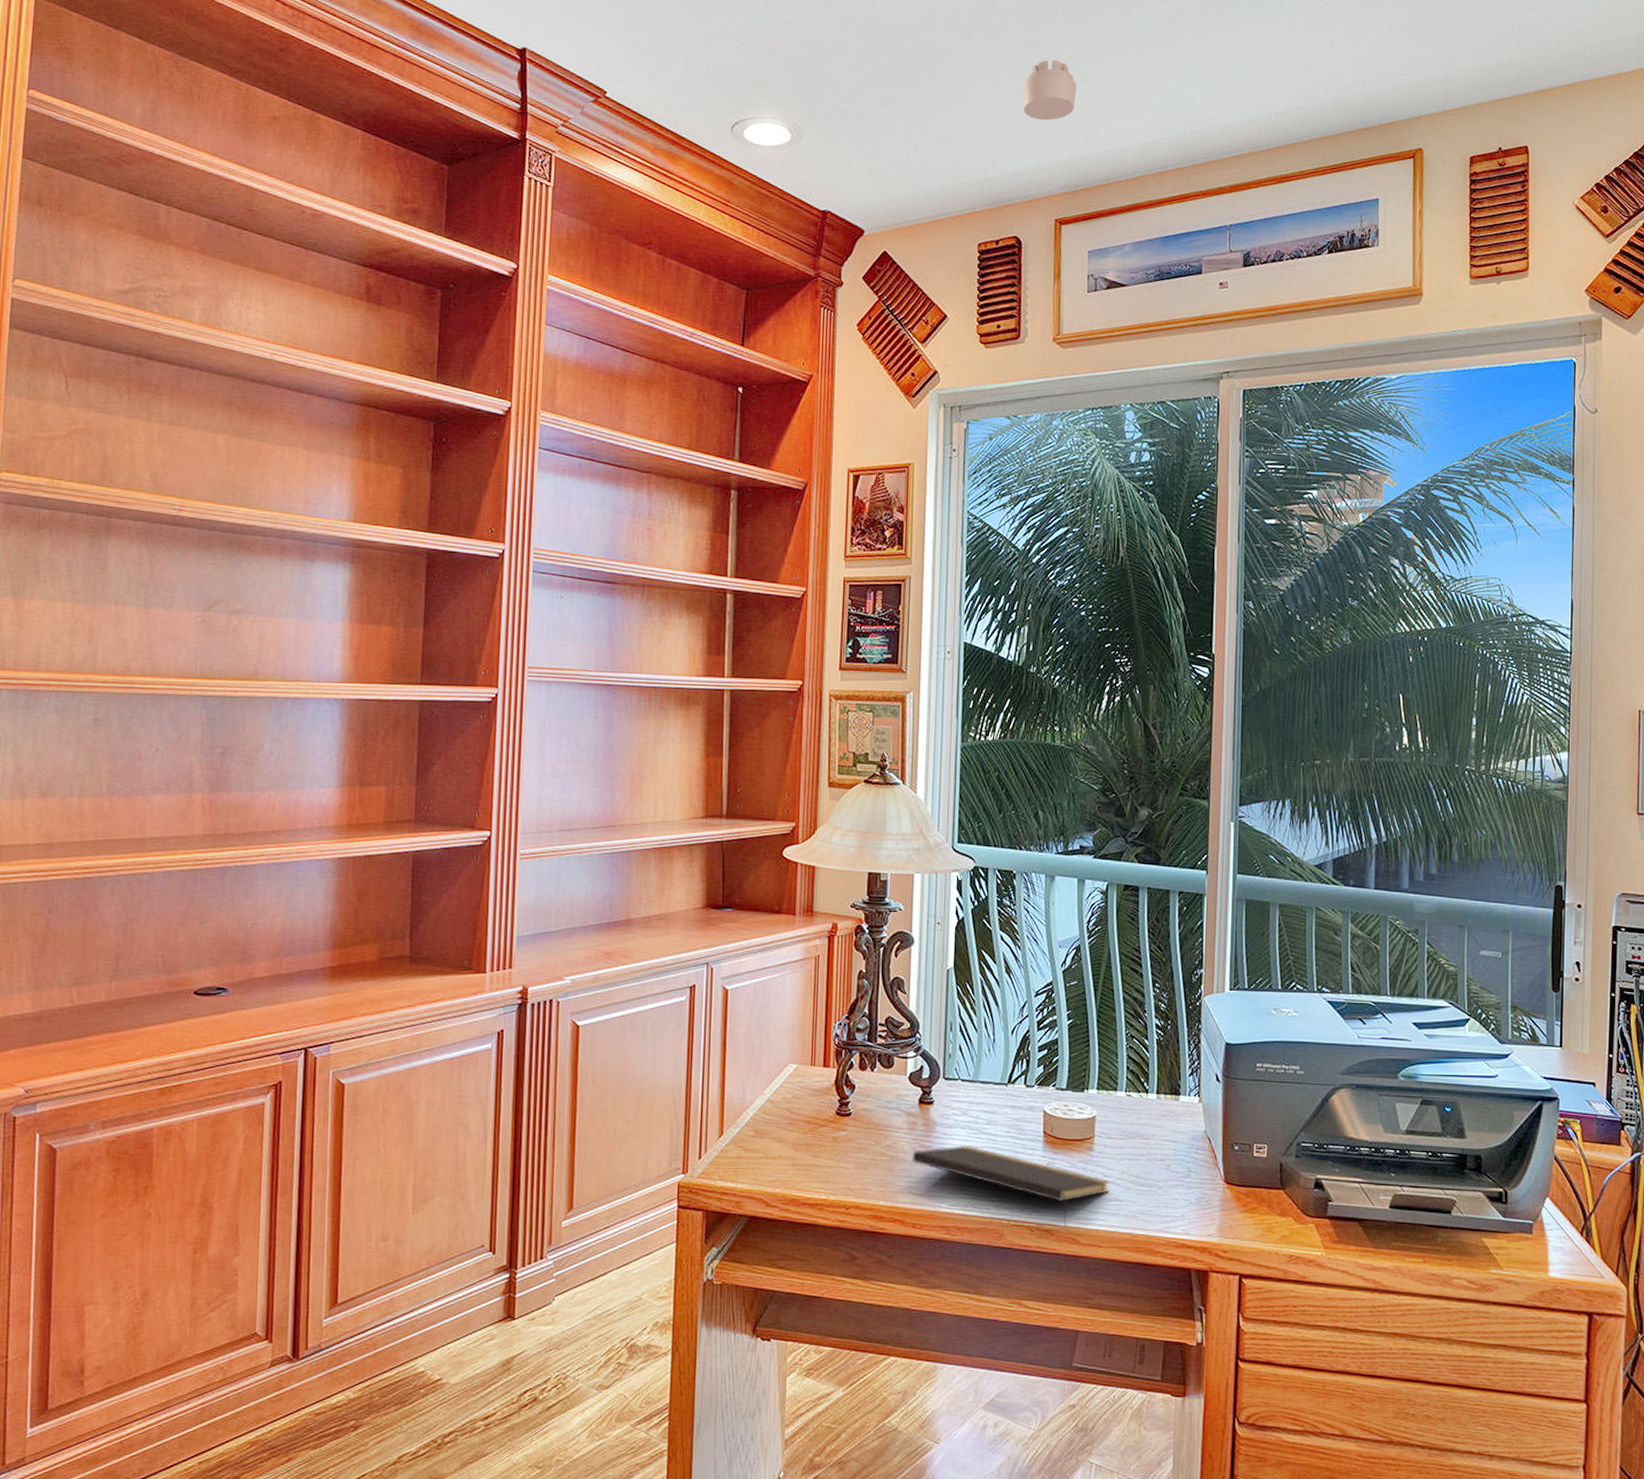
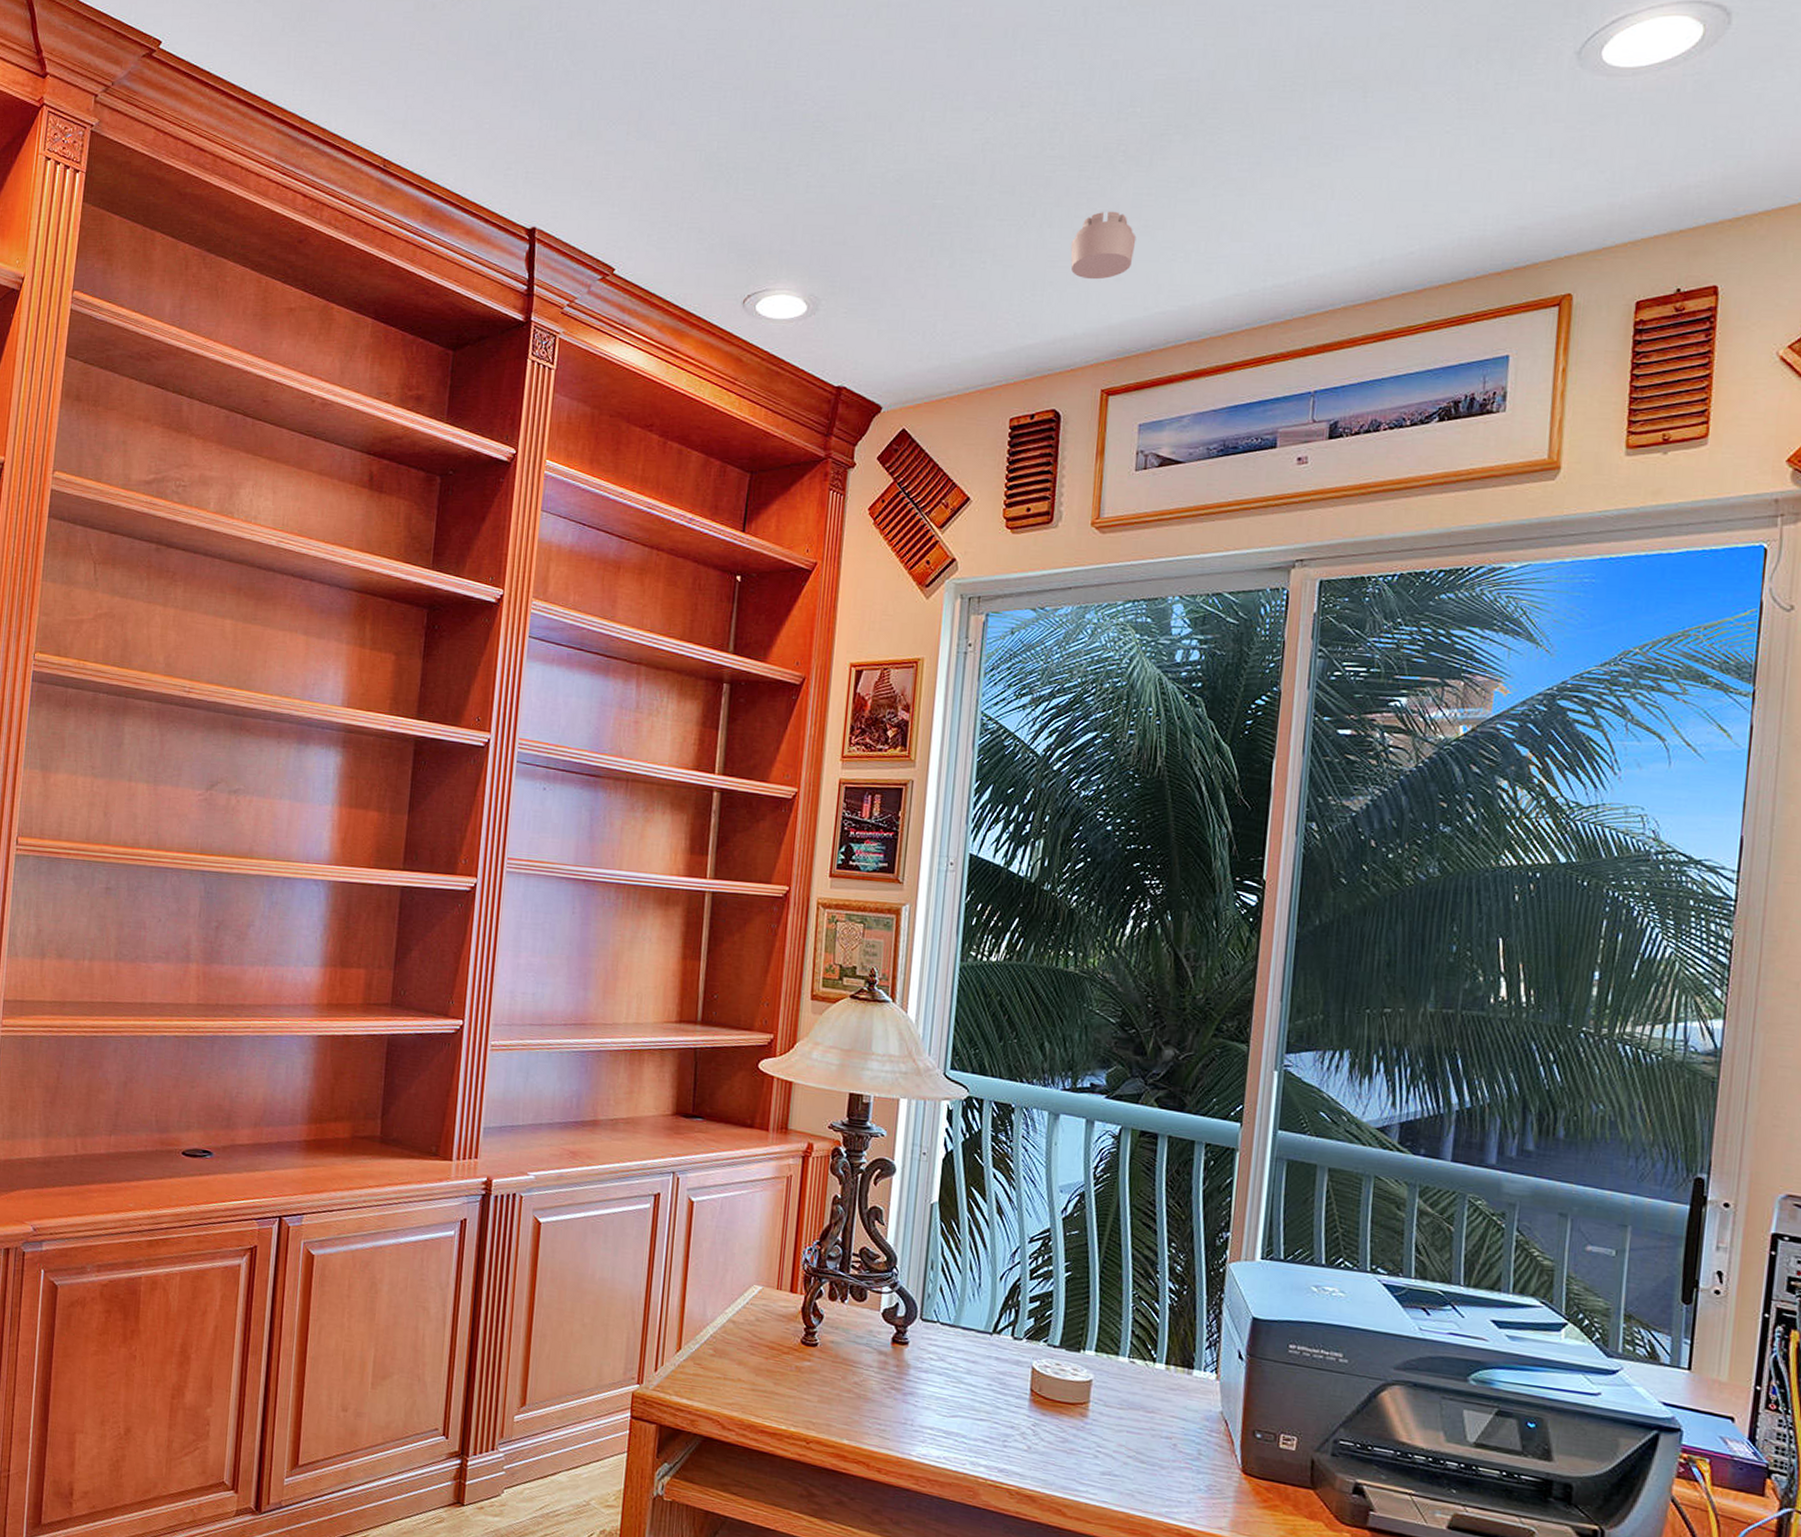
notepad: present [912,1145,1110,1227] -> none [881,1391,1104,1495]

